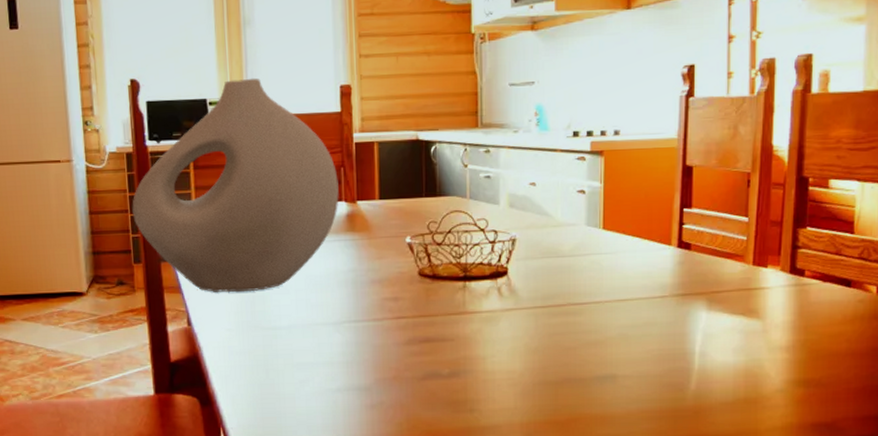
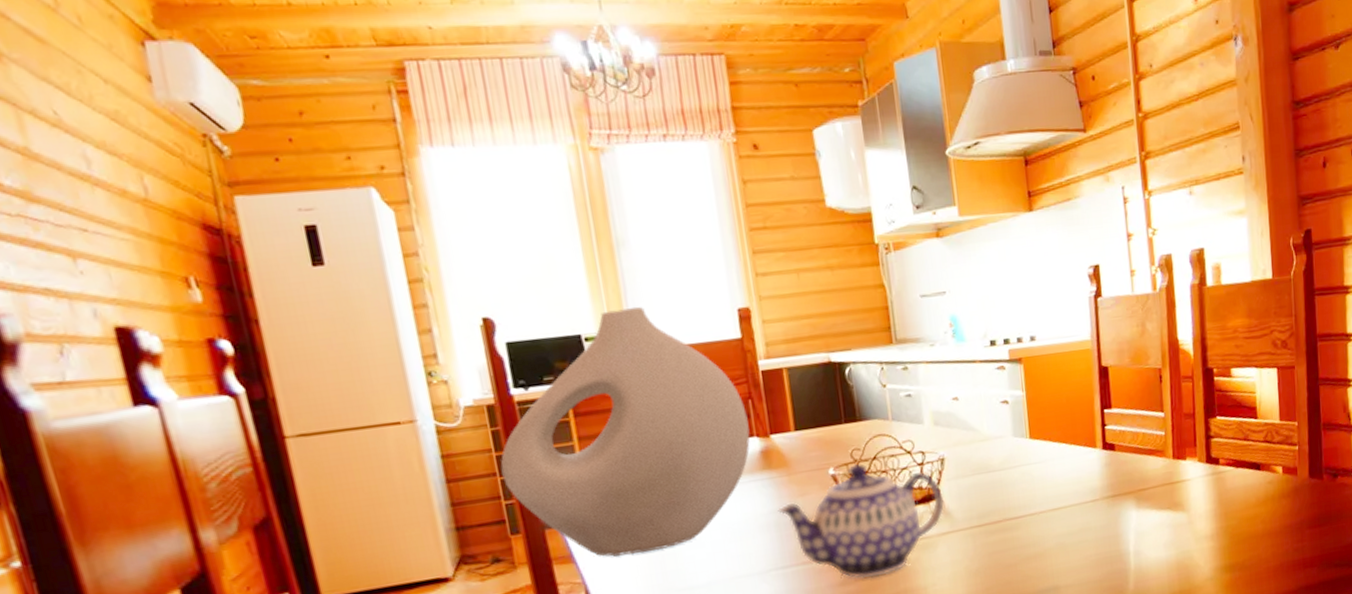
teapot: none [356,234,512,341] -> present [778,462,945,579]

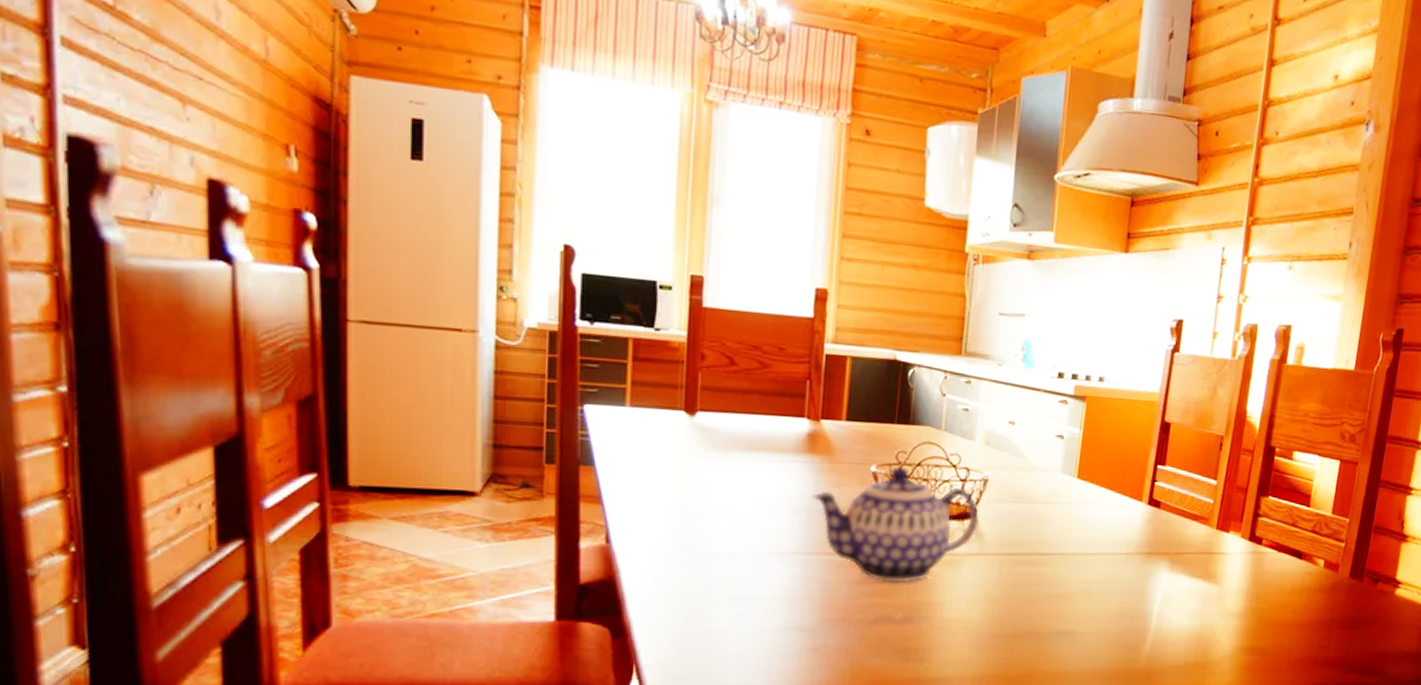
vase: present [500,306,750,557] -> none [550,263,803,510]

